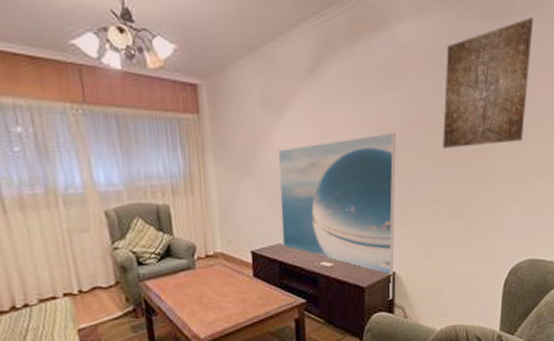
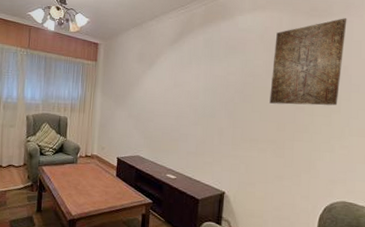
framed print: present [278,132,396,300] -> none [140,87,233,213]

